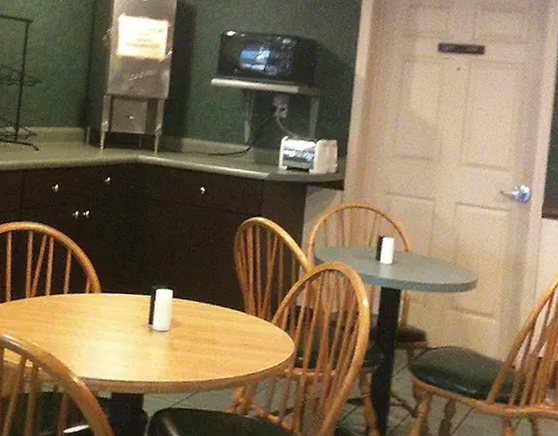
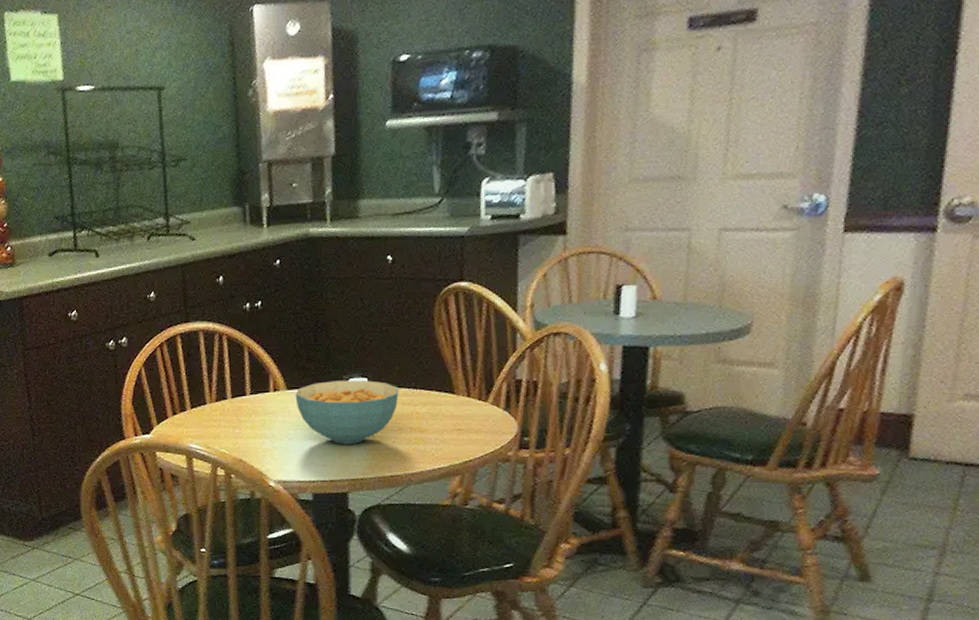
cereal bowl: none [107,289,199,349] -> present [295,380,399,444]

